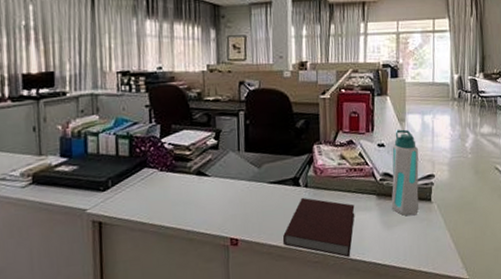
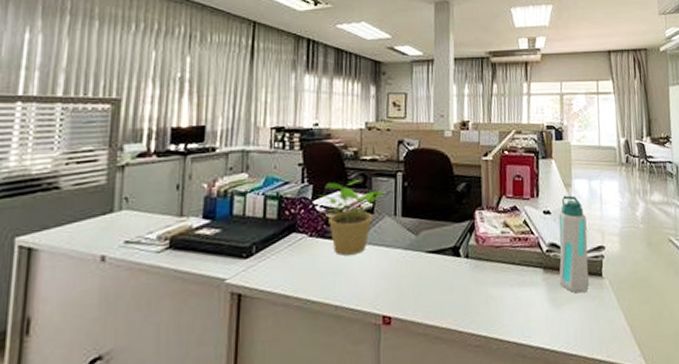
potted plant: none [167,119,226,187] -> present [319,180,383,255]
notebook: present [282,197,355,258] -> none [440,269,520,341]

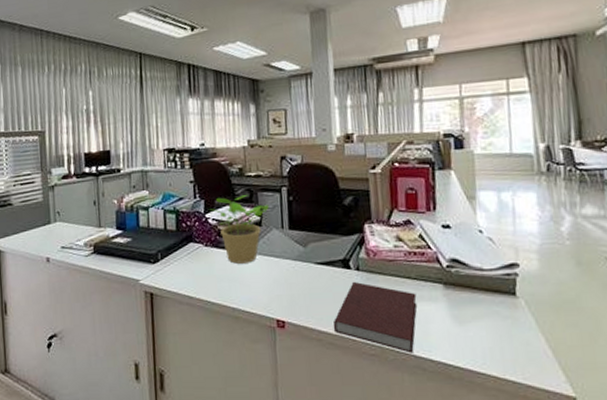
notebook: none [440,269,520,341] -> present [333,281,417,354]
water bottle: present [558,195,590,294] -> none [460,208,501,312]

